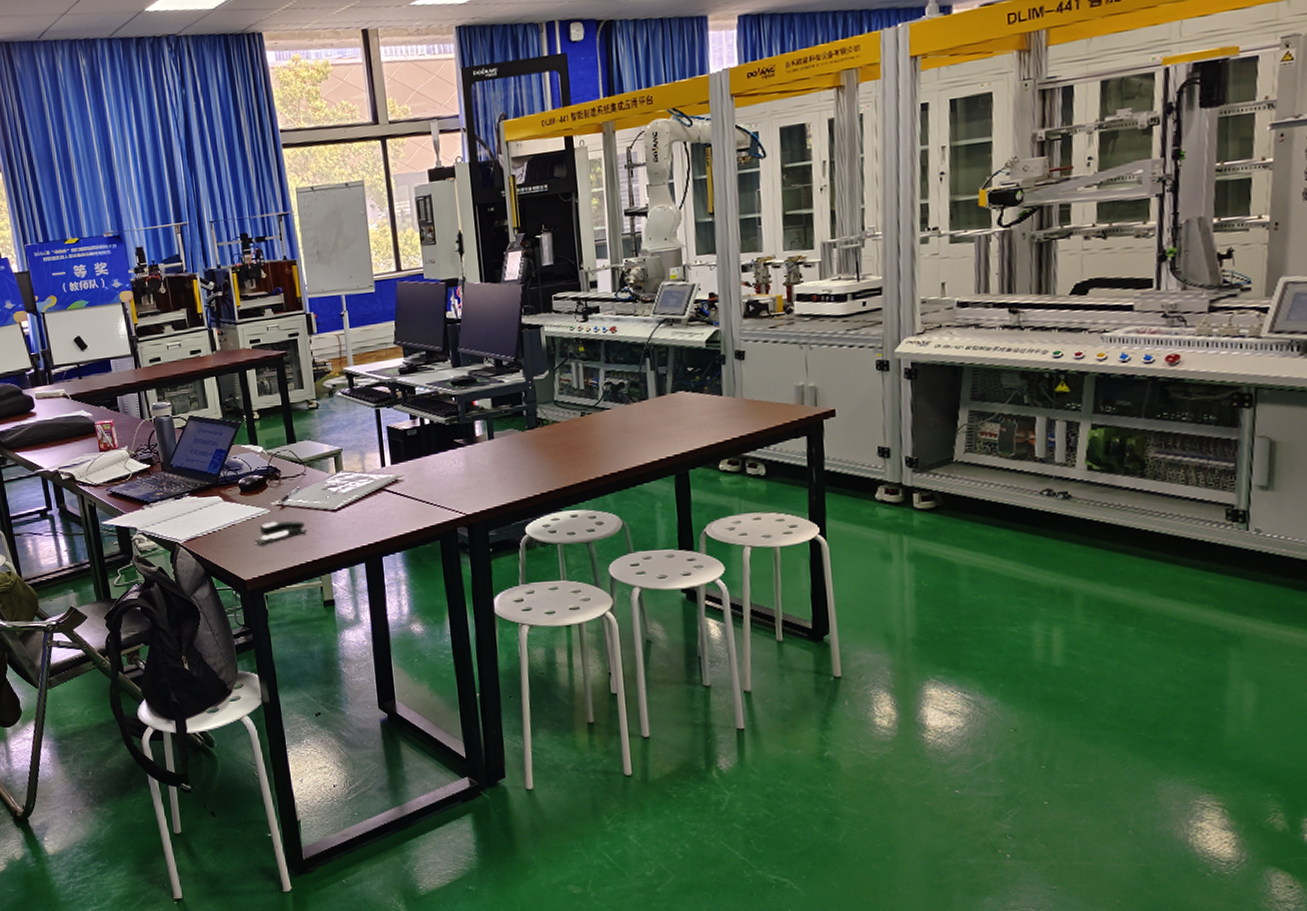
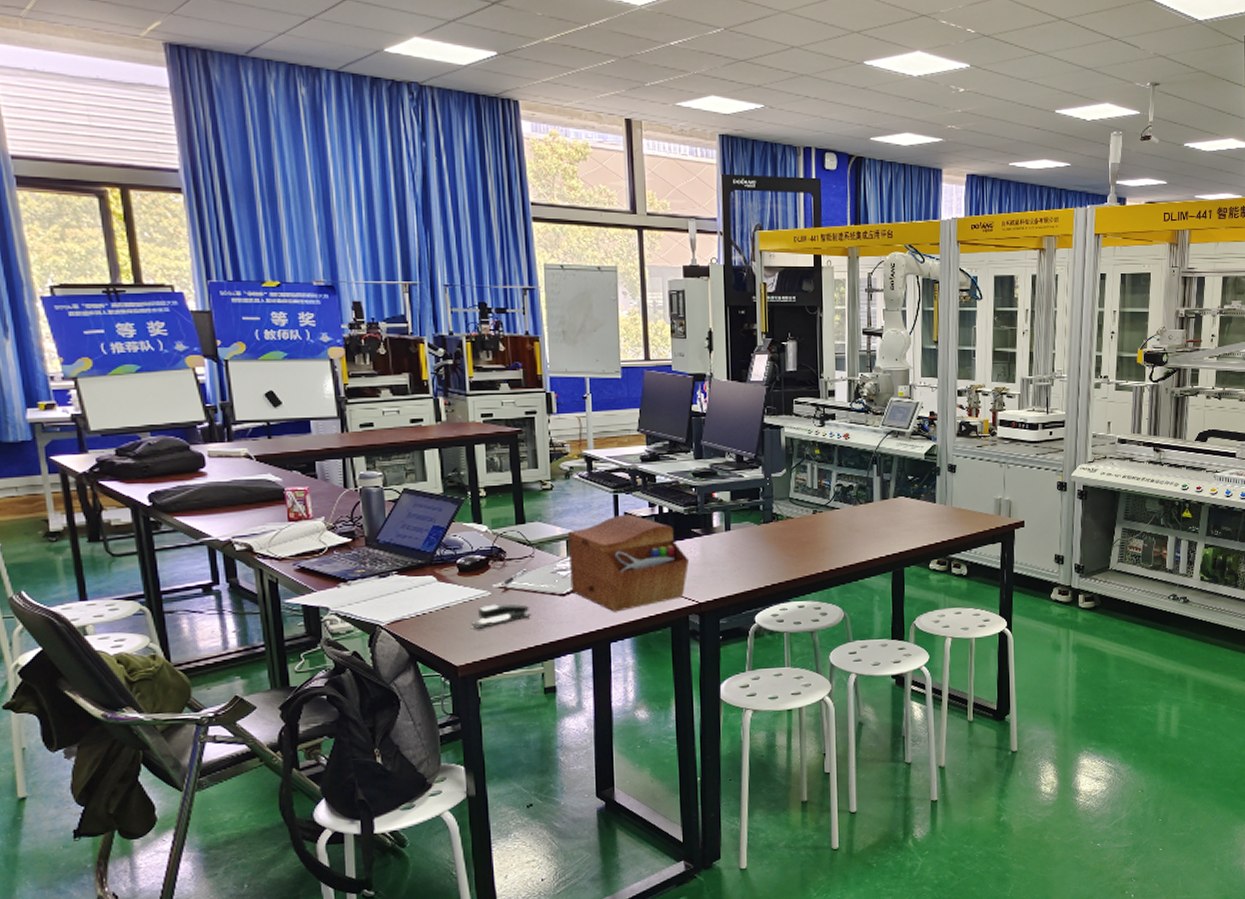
sewing box: none [335,427,454,526] -> present [567,514,690,612]

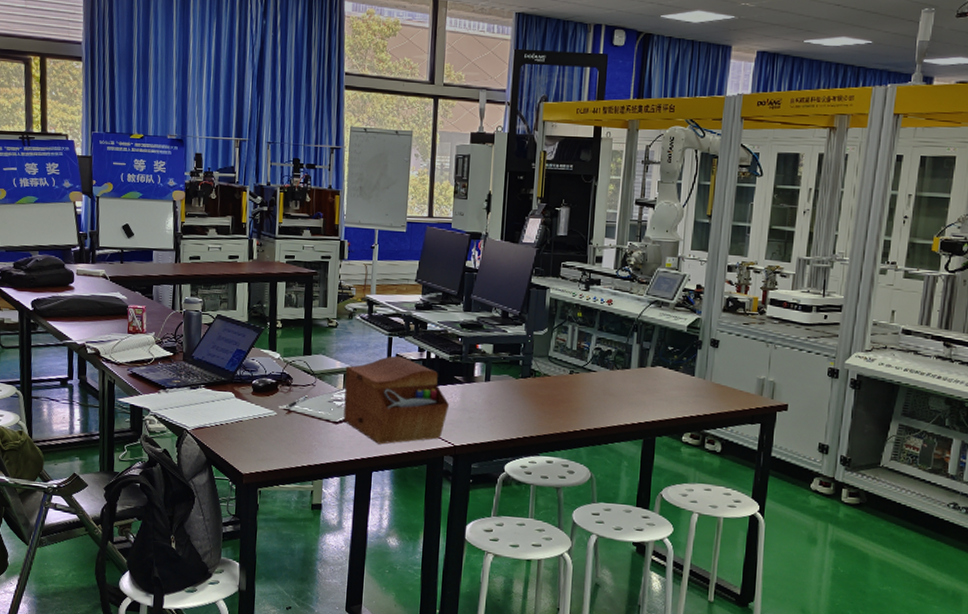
stapler: present [471,603,531,629] -> none [258,423,307,444]

